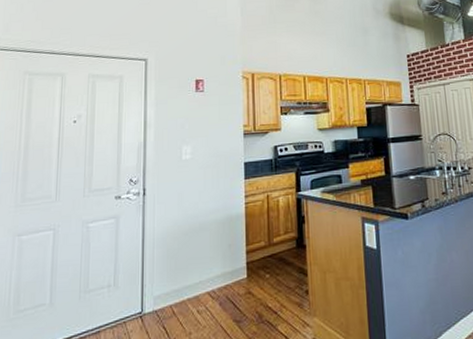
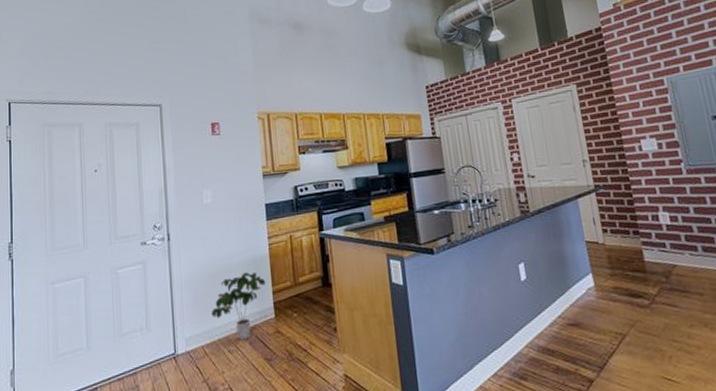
potted plant: none [183,230,240,300] -> present [212,272,266,340]

